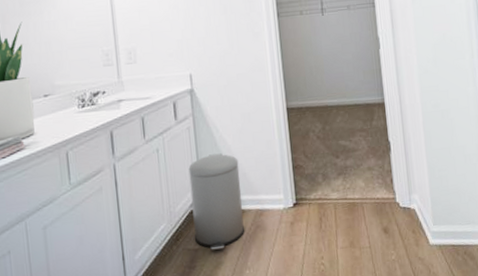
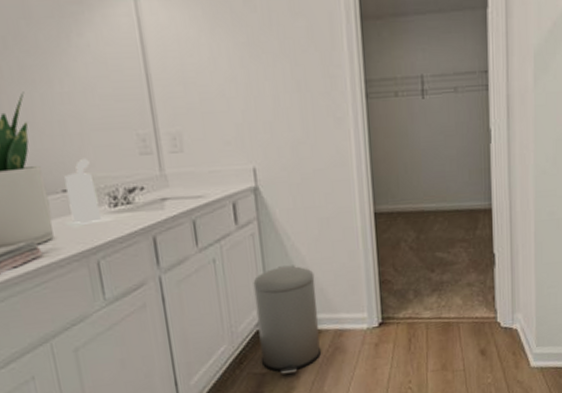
tissue box: none [45,70,73,122] -> present [63,158,103,225]

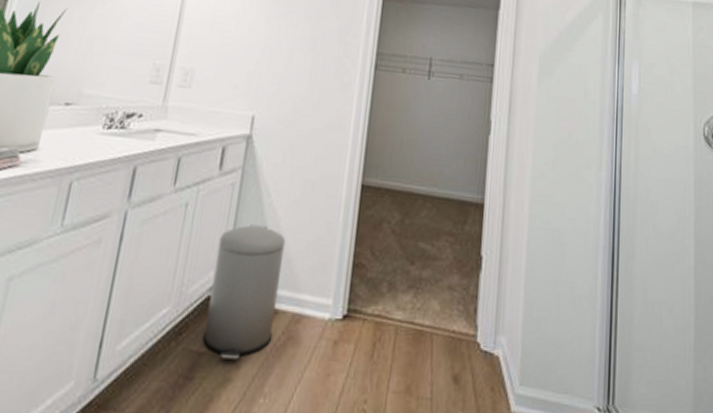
tissue box: present [63,158,103,225] -> none [63,76,101,141]

